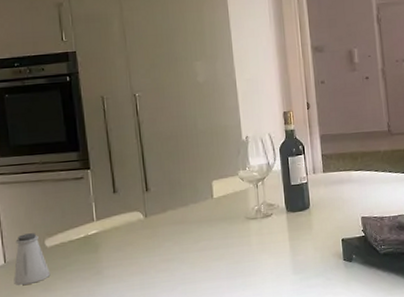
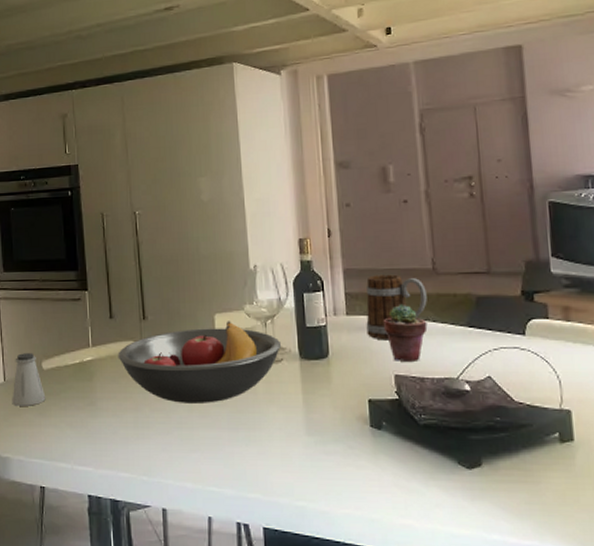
fruit bowl: none [122,185,271,262] -> present [118,321,282,403]
mug: none [338,137,385,191] -> present [366,274,427,341]
potted succulent: none [351,161,385,206] -> present [383,305,428,361]

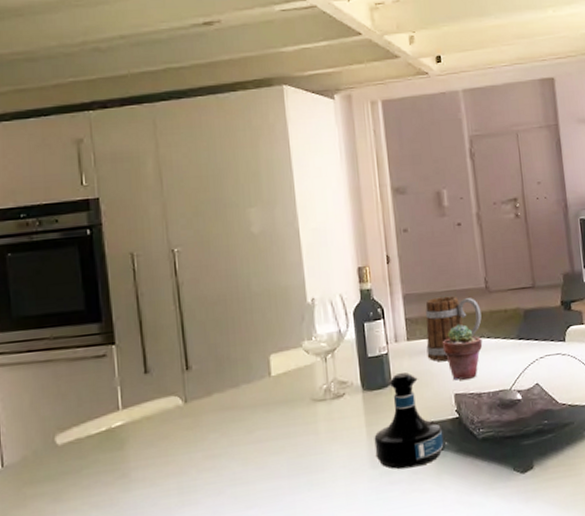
saltshaker: present [12,353,46,406] -> none [13,427,62,496]
fruit bowl: present [118,321,282,403] -> none [155,360,344,458]
tequila bottle: none [310,347,382,442] -> present [374,372,444,470]

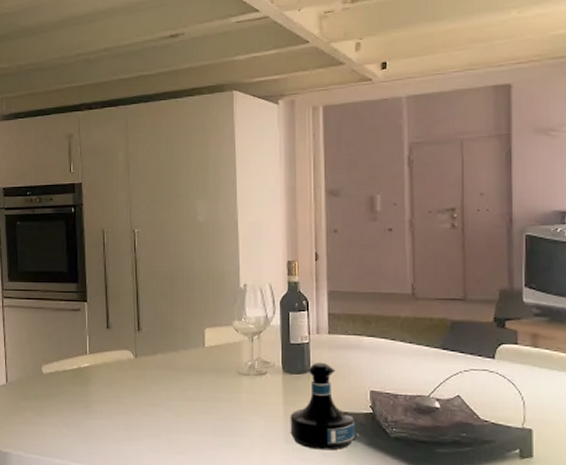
mug: present [425,296,482,362] -> none [346,297,405,359]
potted succulent: present [442,324,483,381] -> none [362,326,404,379]

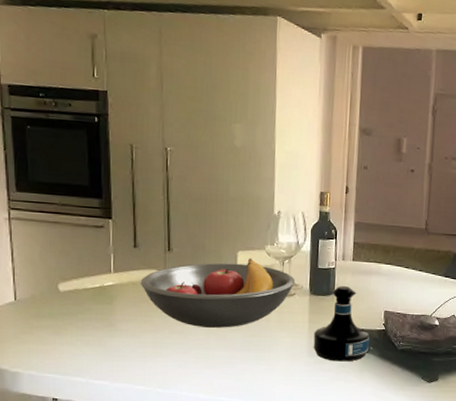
fruit bowl: none [113,335,267,410] -> present [140,258,296,328]

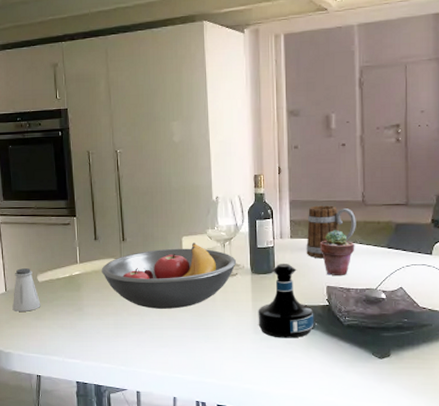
saltshaker: none [23,274,62,325] -> present [12,268,41,311]
mug: none [367,229,418,284] -> present [306,205,356,259]
potted succulent: none [380,256,415,301] -> present [319,230,355,275]

